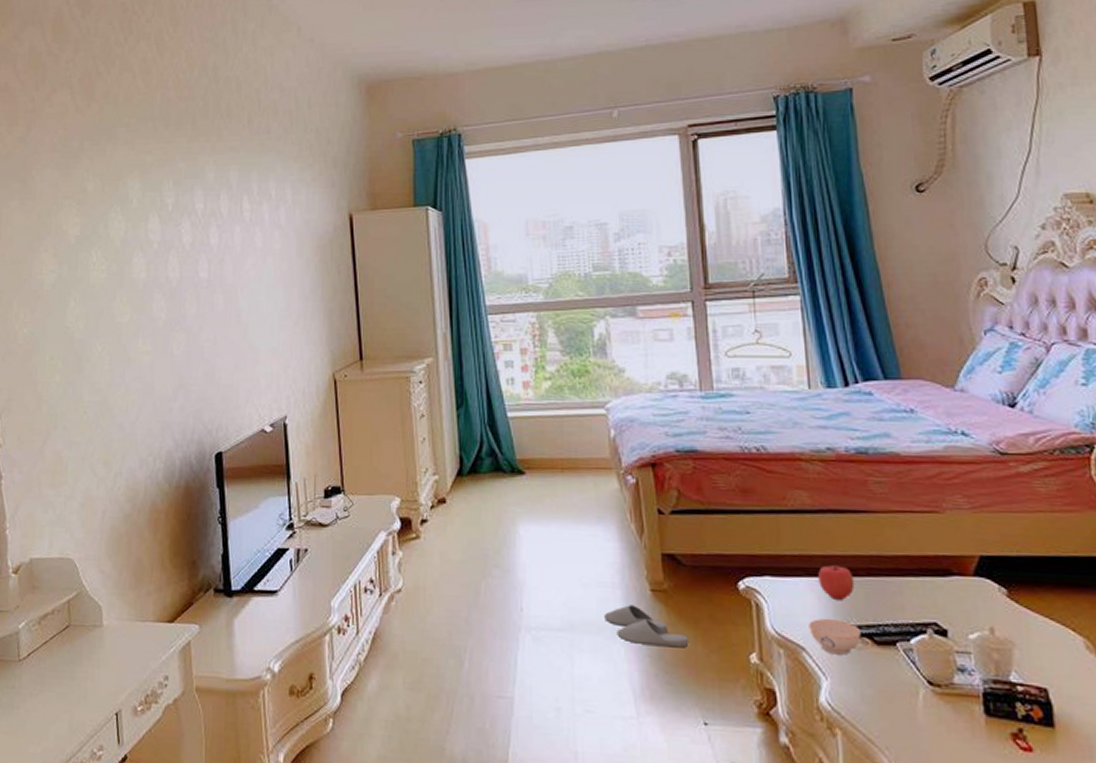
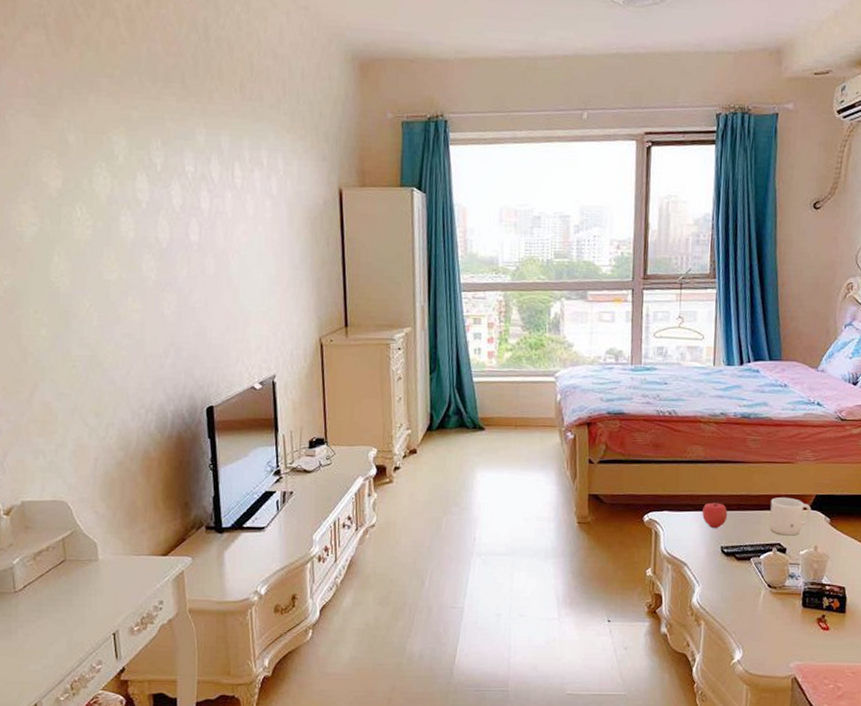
slippers: present [605,605,689,648] -> none [540,534,603,566]
teacup: present [809,619,873,655] -> none [691,542,734,568]
mug: none [915,558,978,613] -> present [769,497,812,536]

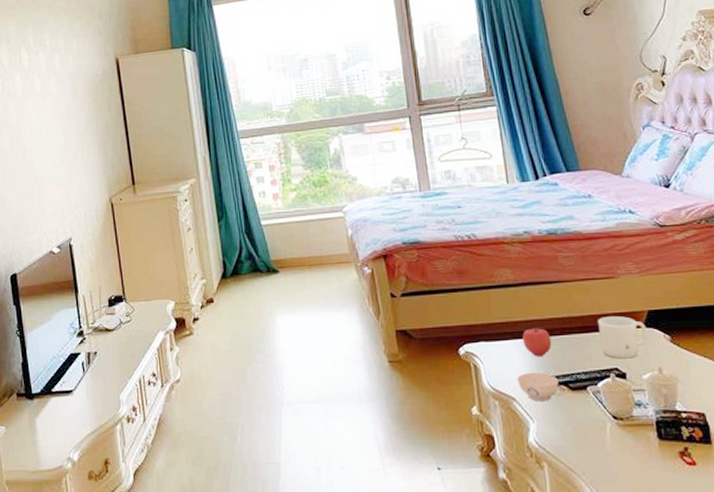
teacup: none [691,542,734,568] -> present [517,373,569,401]

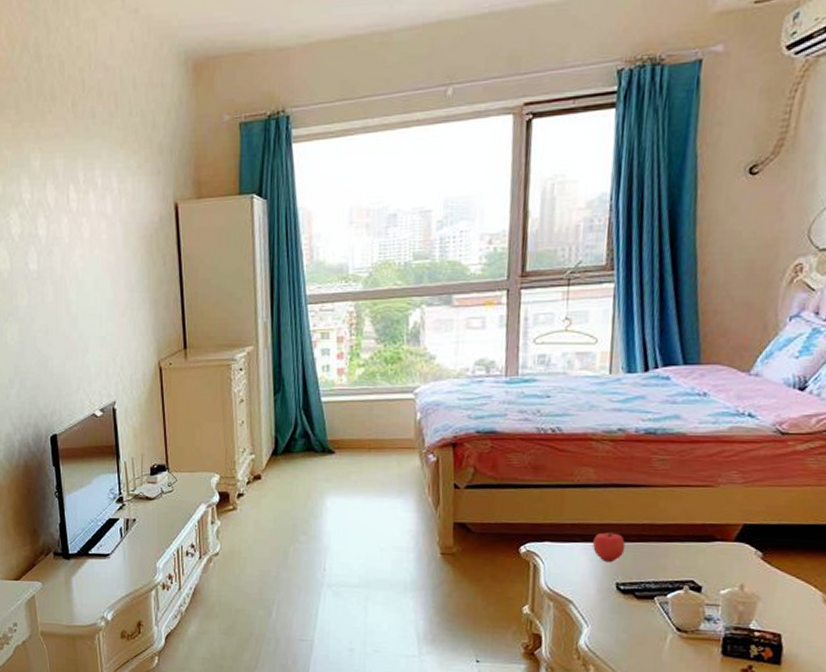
teacup: present [517,373,569,401] -> none [578,577,633,607]
mug: present [598,315,648,359] -> none [680,526,737,572]

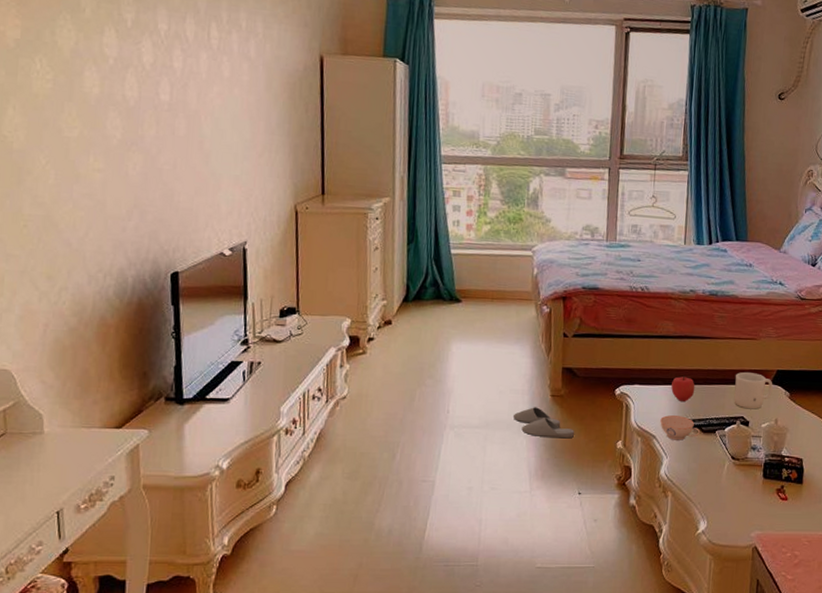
slippers: none [398,566,471,601] -> present [514,407,575,439]
teacup: none [578,577,633,607] -> present [660,415,701,441]
mug: none [680,526,737,572] -> present [734,371,773,409]

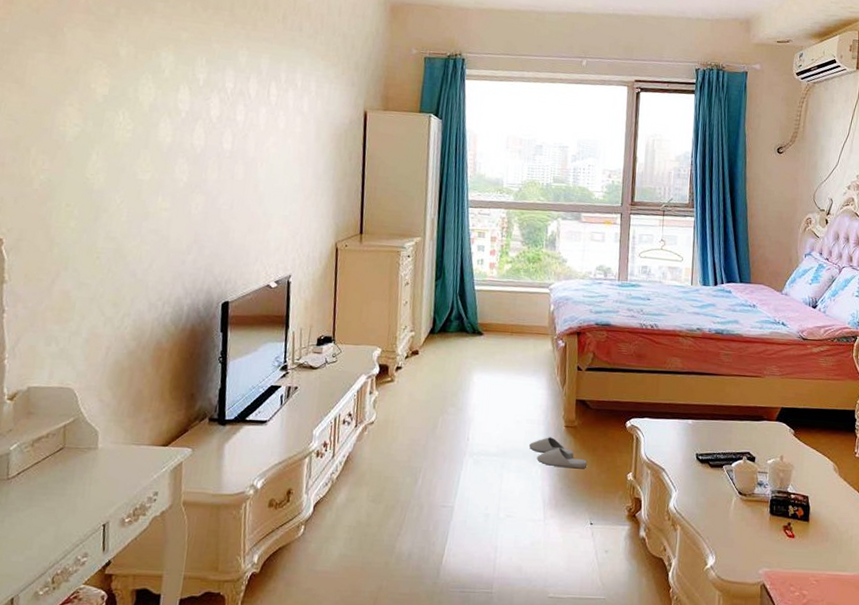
teacup: present [660,415,701,441] -> none [669,449,708,474]
fruit: present [671,375,695,401] -> none [680,410,703,436]
mug: present [734,371,773,409] -> none [740,408,778,446]

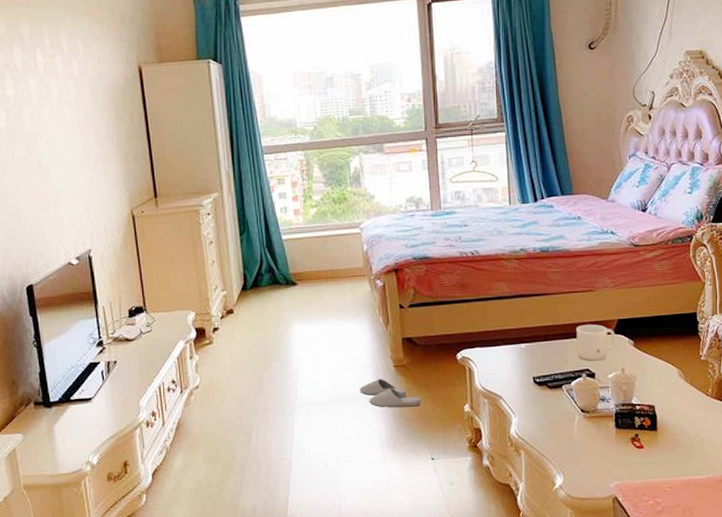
mug: none [740,408,778,446] -> present [576,324,616,361]

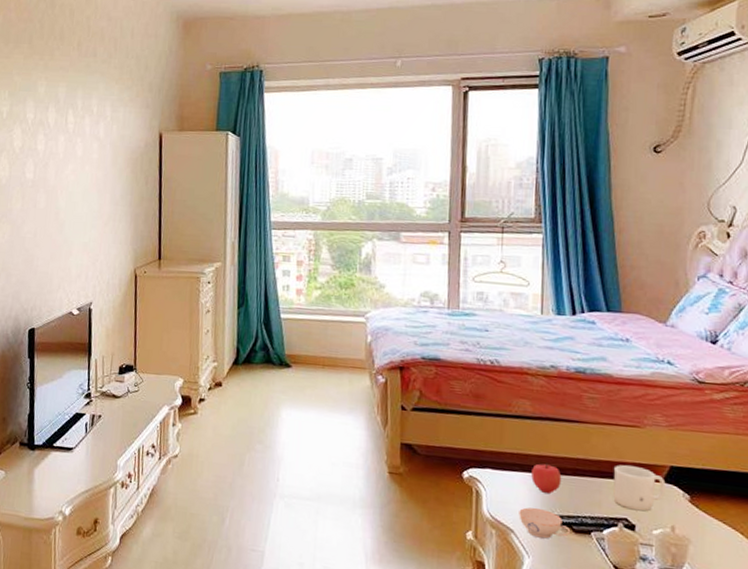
slippers: present [360,379,422,407] -> none [347,483,417,523]
teacup: none [505,374,547,399] -> present [519,507,571,539]
fruit: none [512,334,536,360] -> present [531,463,562,494]

